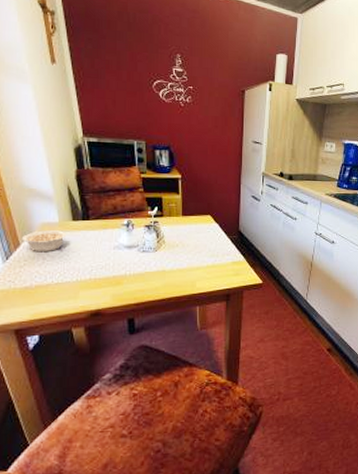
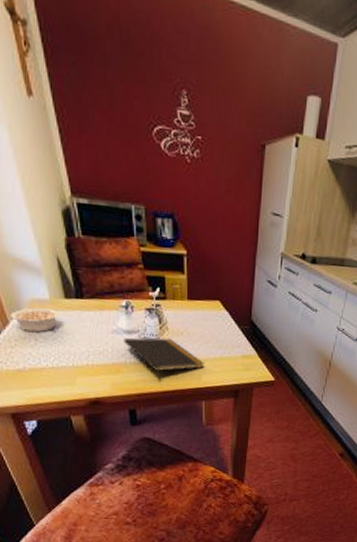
notepad: none [124,250,198,290] -> present [123,337,204,382]

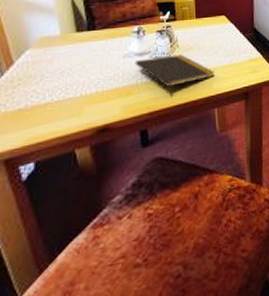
legume: present [9,307,59,333] -> none [15,44,70,69]

